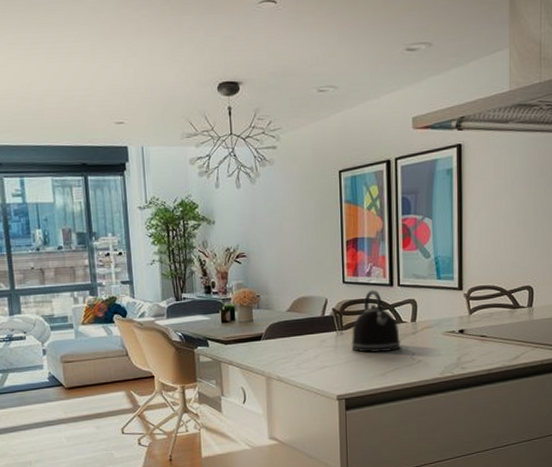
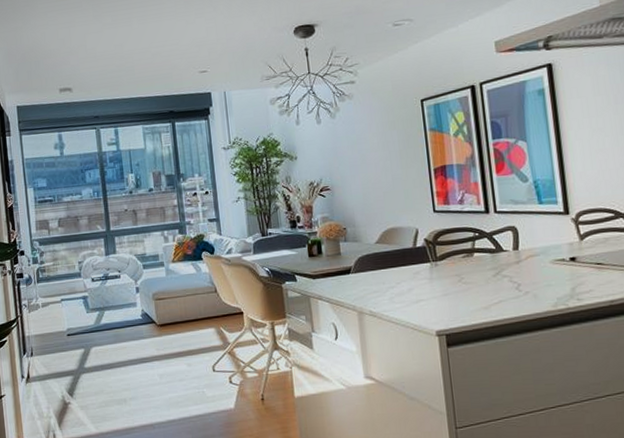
kettle: present [351,289,401,353] -> none [447,217,504,284]

